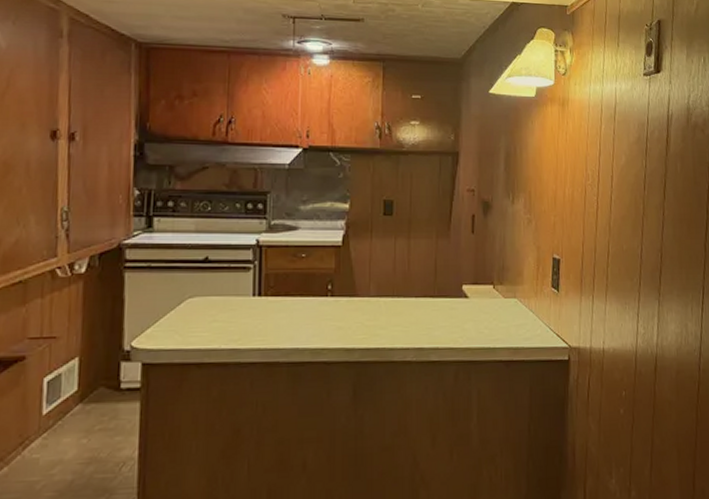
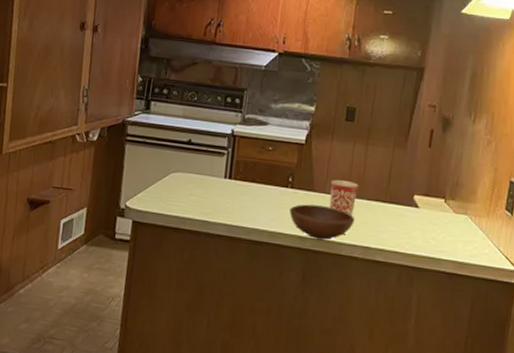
bowl: none [332,311,403,348] -> present [289,204,354,240]
mug: none [374,280,405,318] -> present [329,180,359,217]

